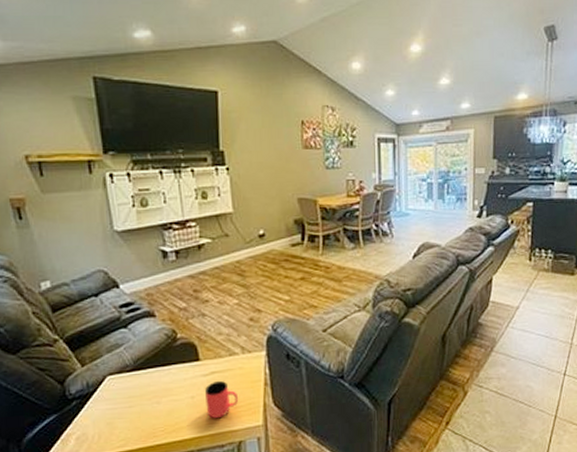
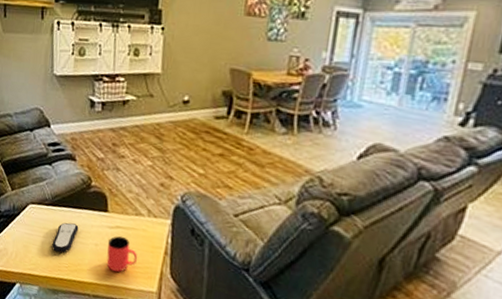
remote control: none [142,382,170,419] -> present [52,222,79,253]

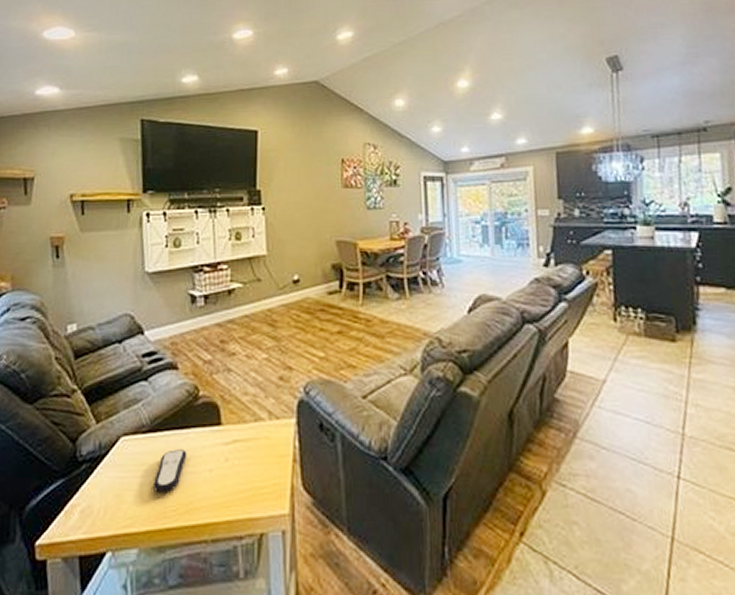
cup: present [106,236,138,272] -> none [224,451,263,501]

